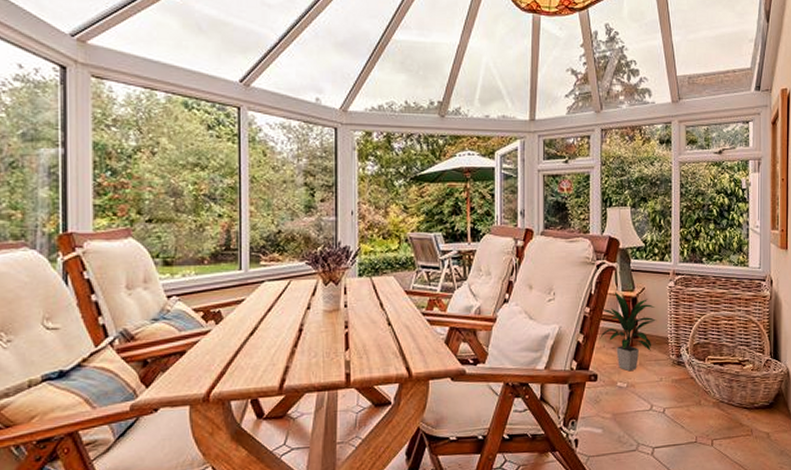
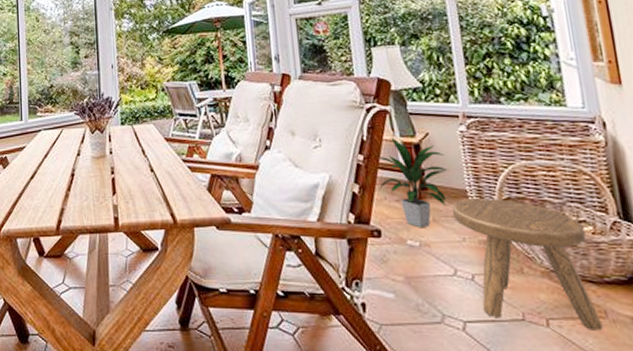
stool: none [655,344,748,446] -> present [451,199,603,331]

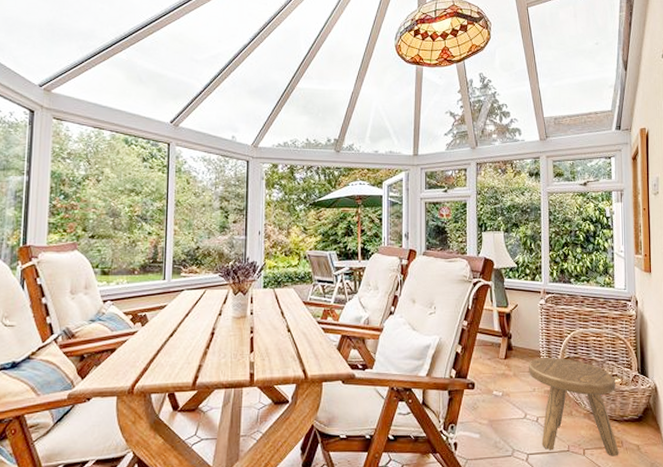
indoor plant: present [379,136,448,228] -> none [477,306,529,381]

